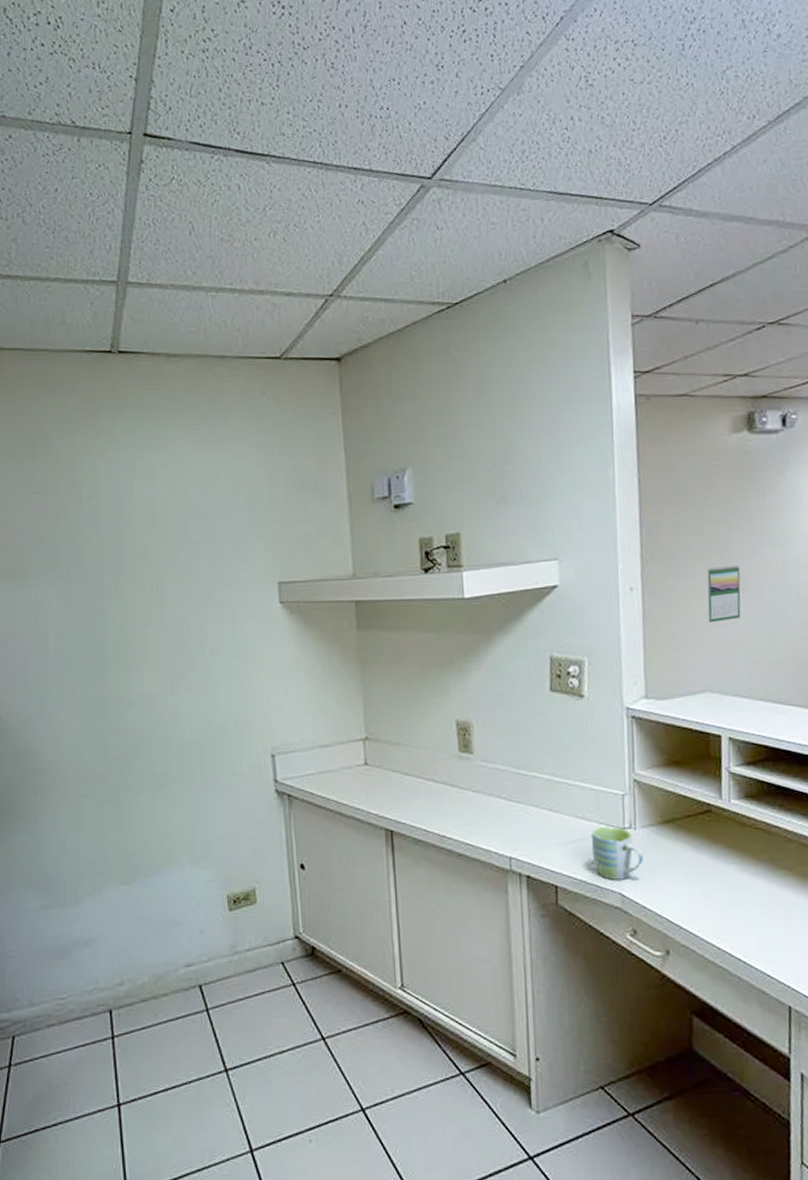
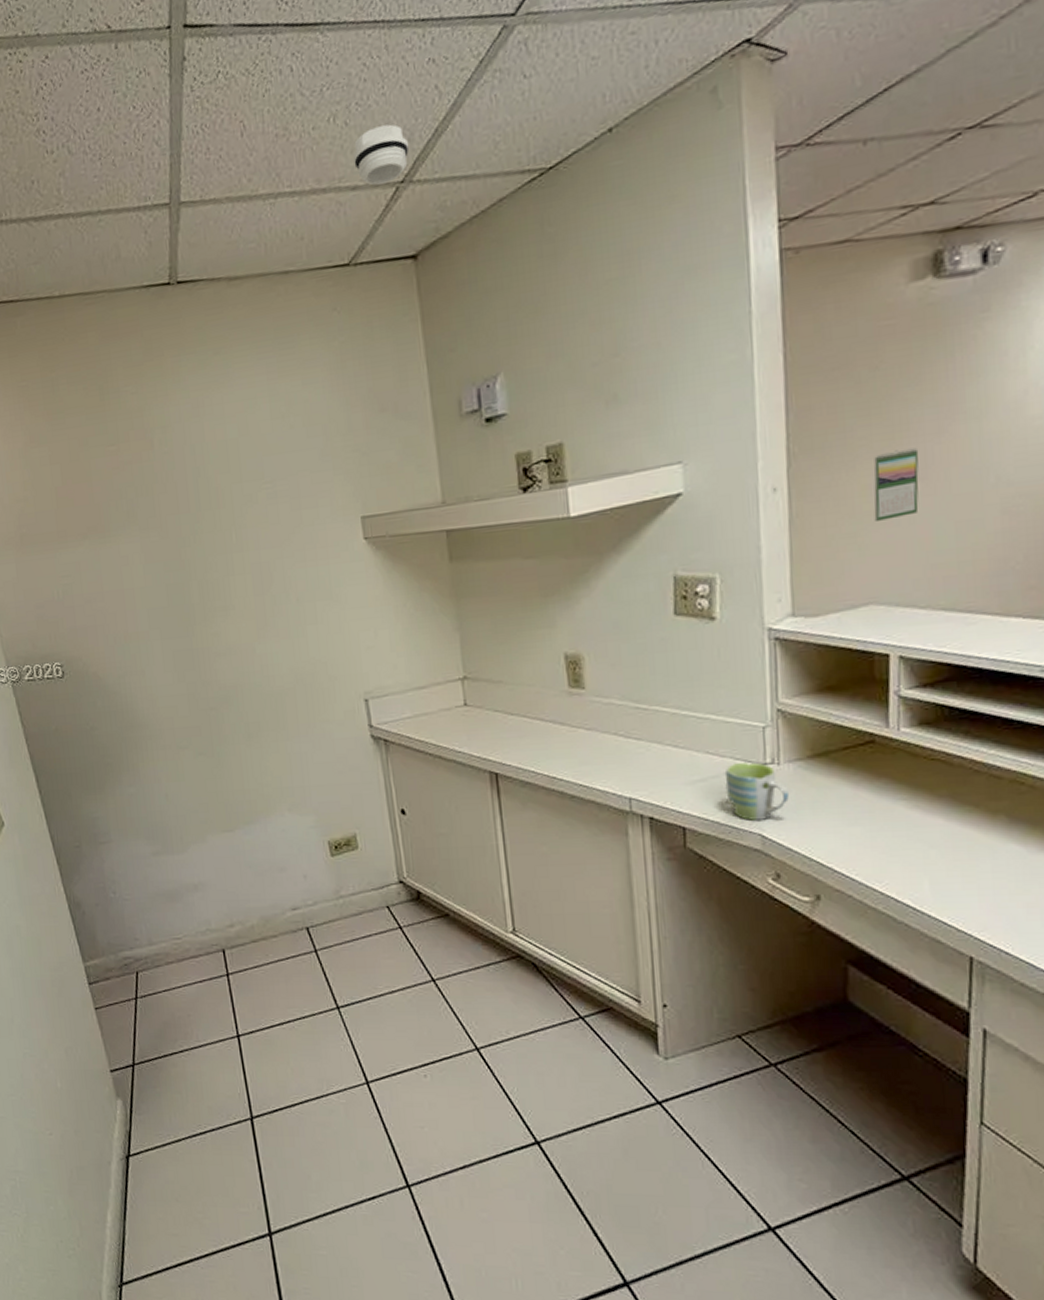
smoke detector: none [289,247,339,295] -> present [353,124,410,186]

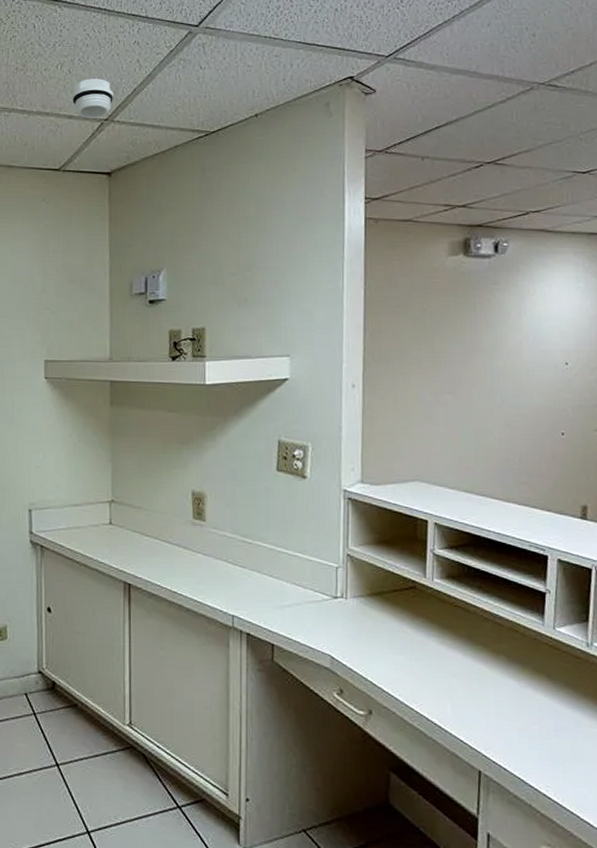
mug: present [724,762,790,821] -> none [306,595,353,643]
calendar: present [873,447,919,521] -> none [420,370,452,420]

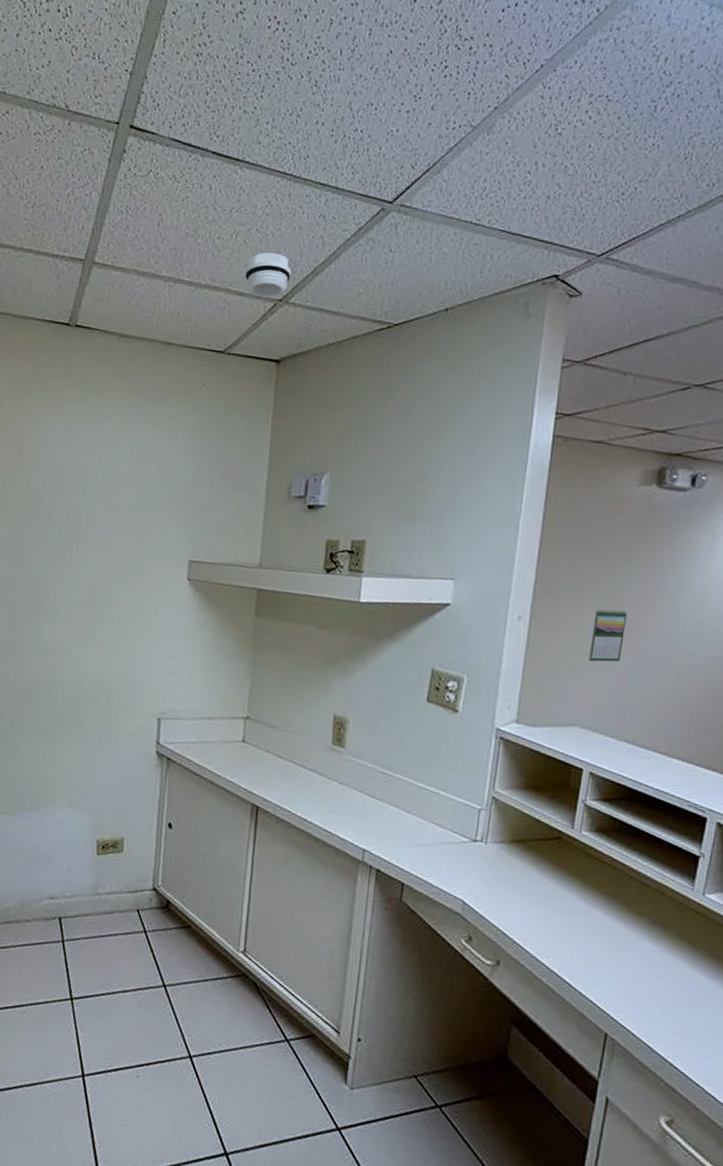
calendar: none [420,370,452,420] -> present [588,609,628,662]

